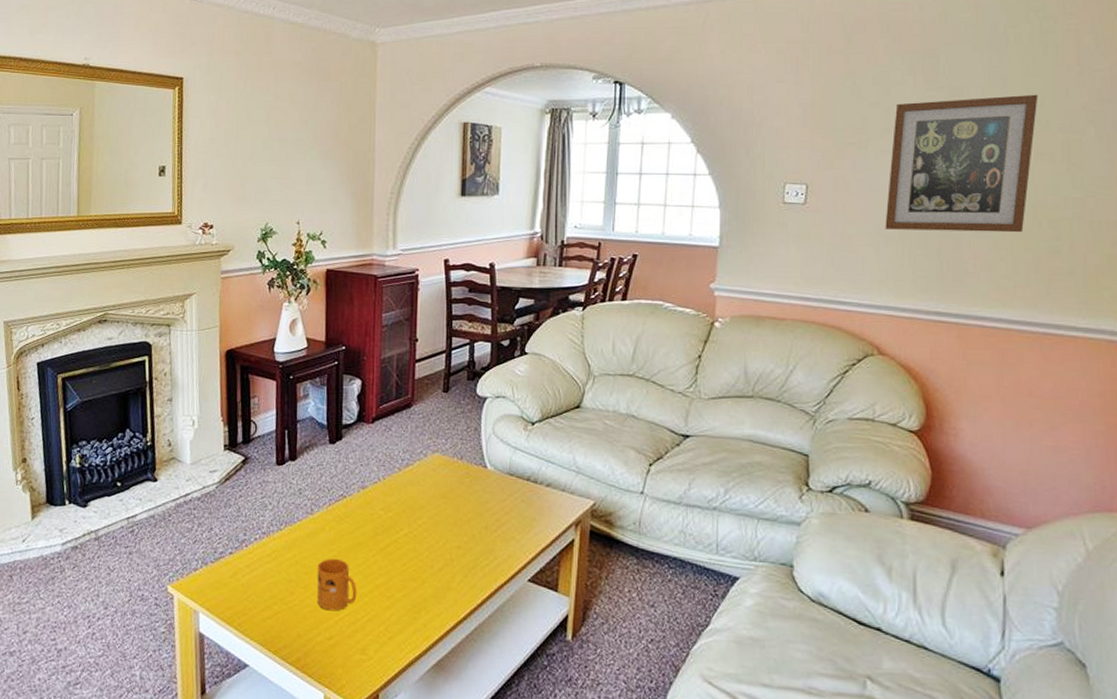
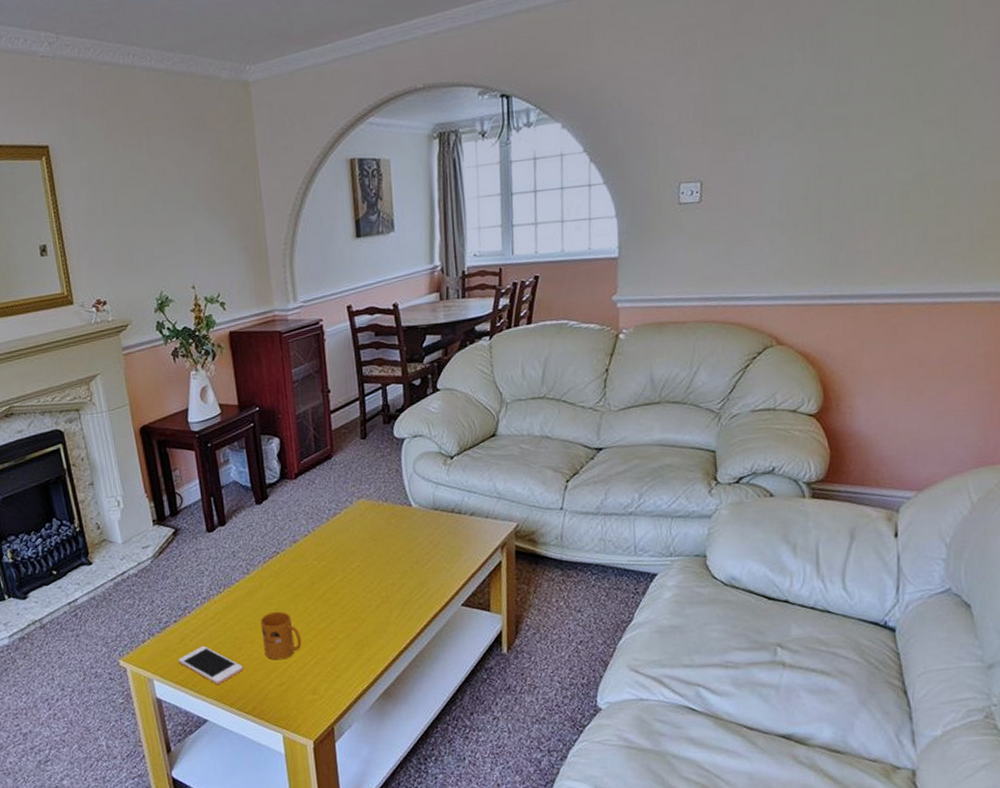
cell phone: none [227,583,293,628] -> present [178,645,243,684]
wall art: present [885,94,1038,233] -> none [779,57,926,218]

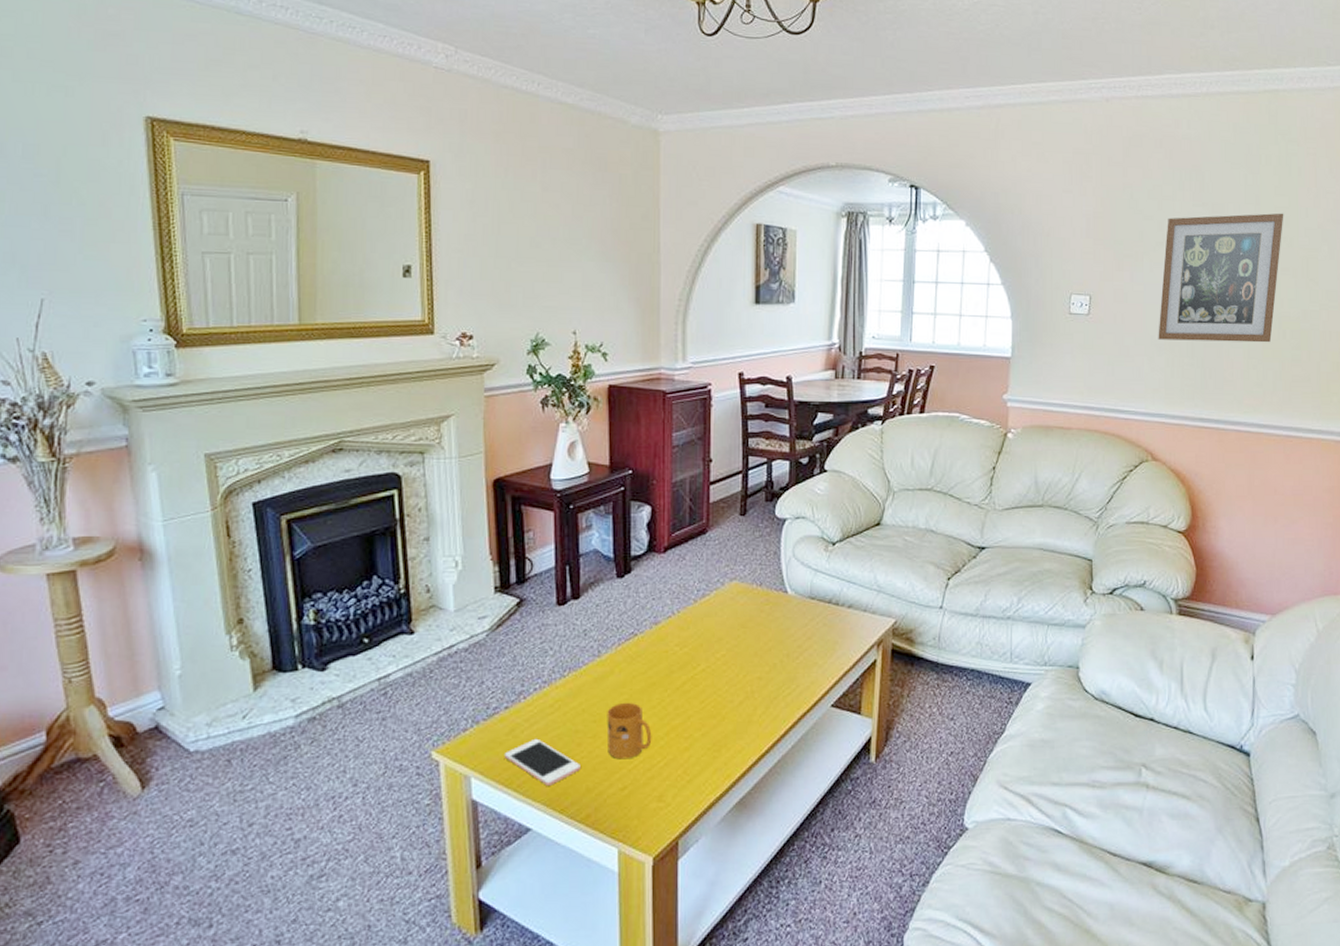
wall art: none [779,57,926,218] -> present [1158,213,1284,343]

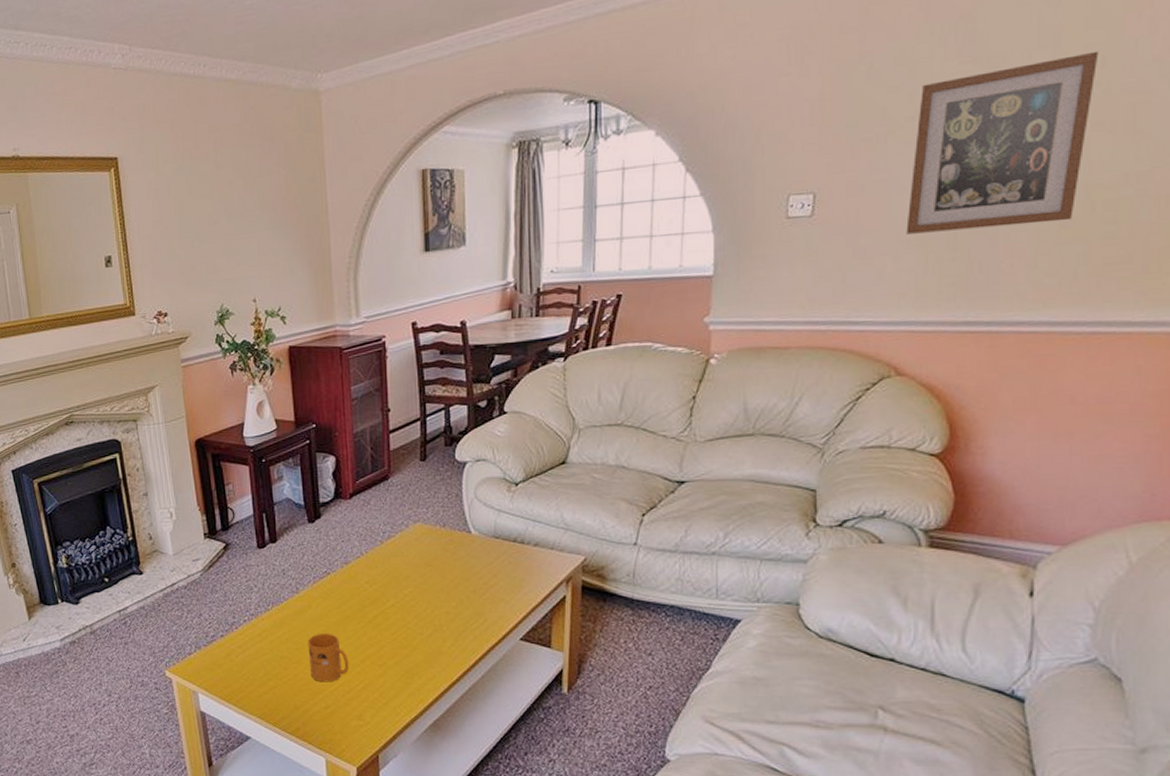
cell phone: present [504,738,580,786] -> none [223,662,288,702]

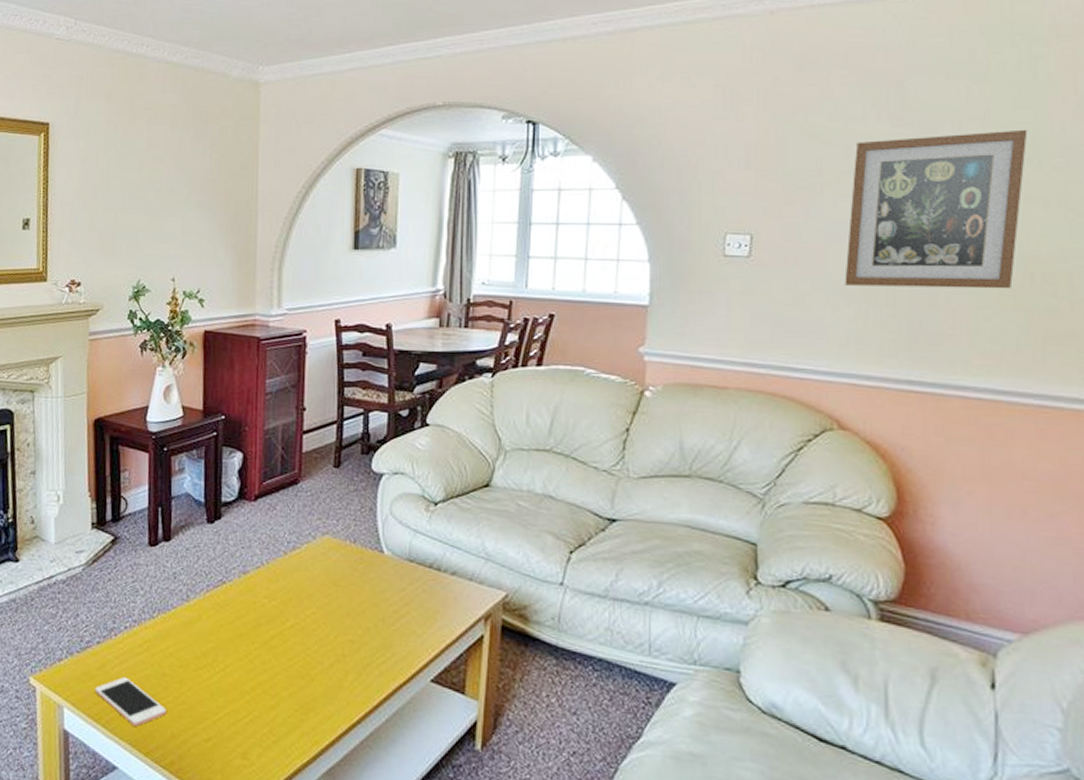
cell phone: none [223,662,288,702] -> present [94,676,166,726]
mug: present [308,633,349,683] -> none [193,650,238,710]

